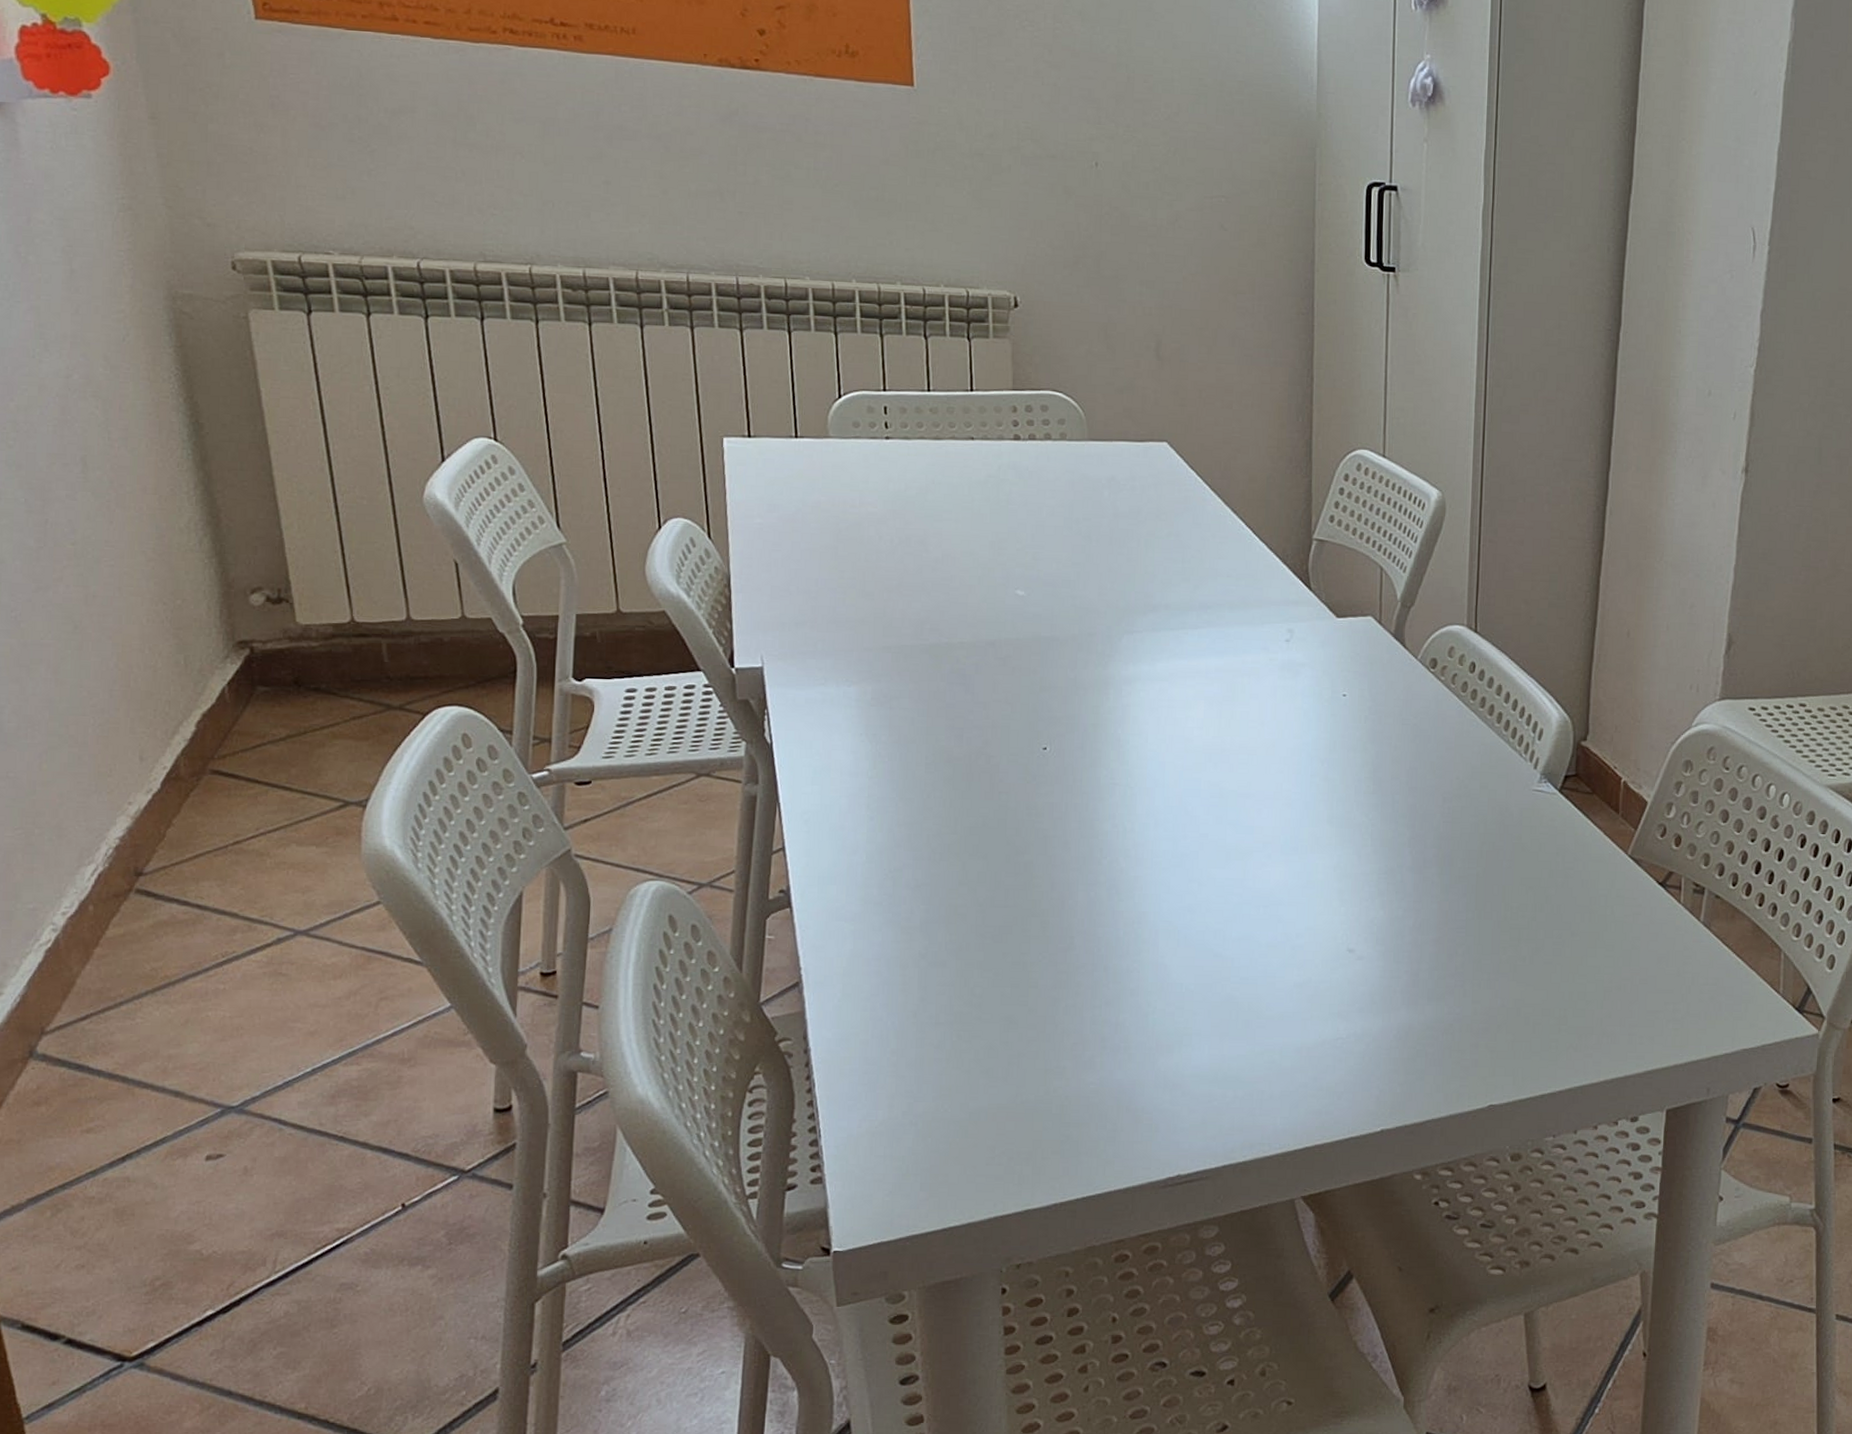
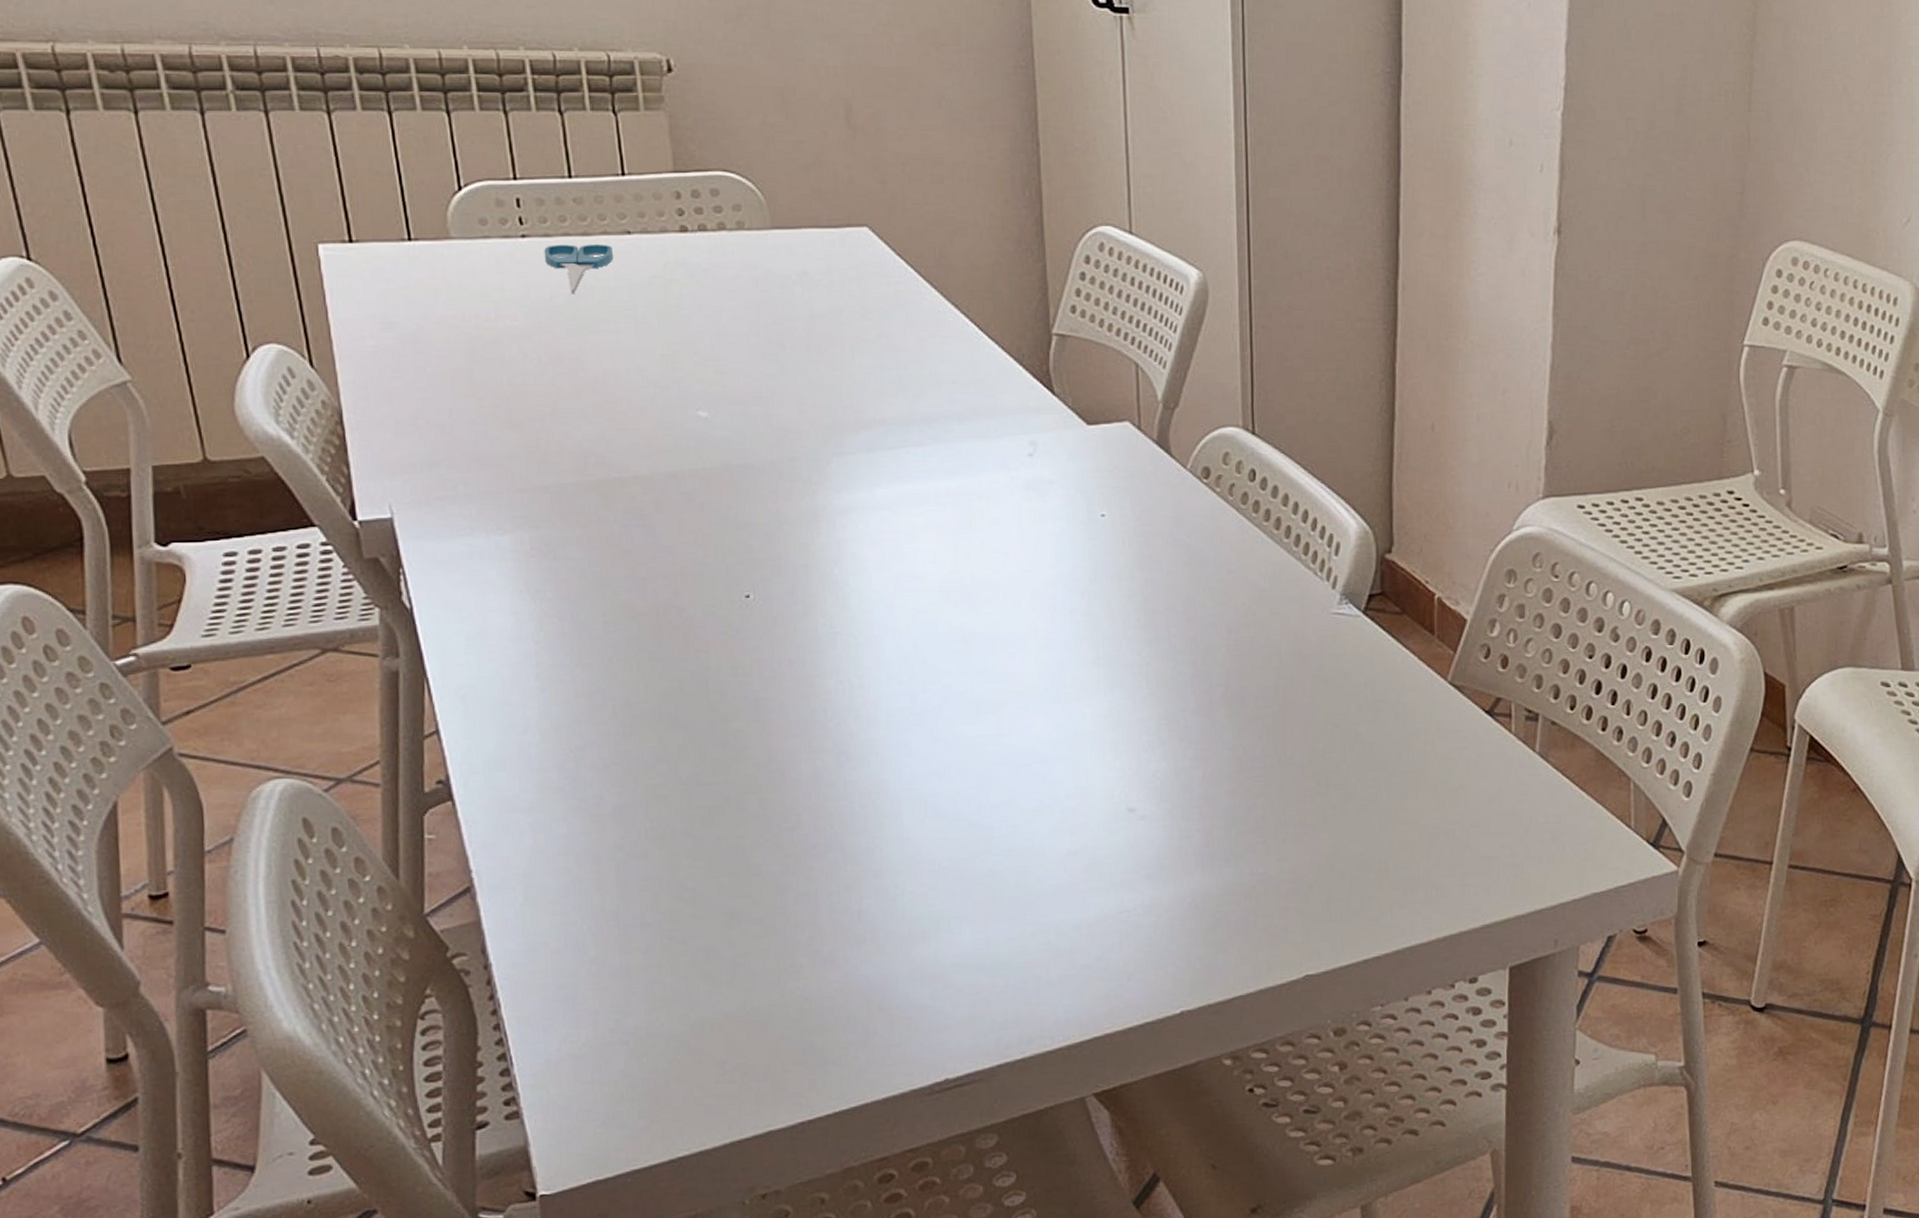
scissors: none [903,446,959,488] -> present [544,245,614,295]

